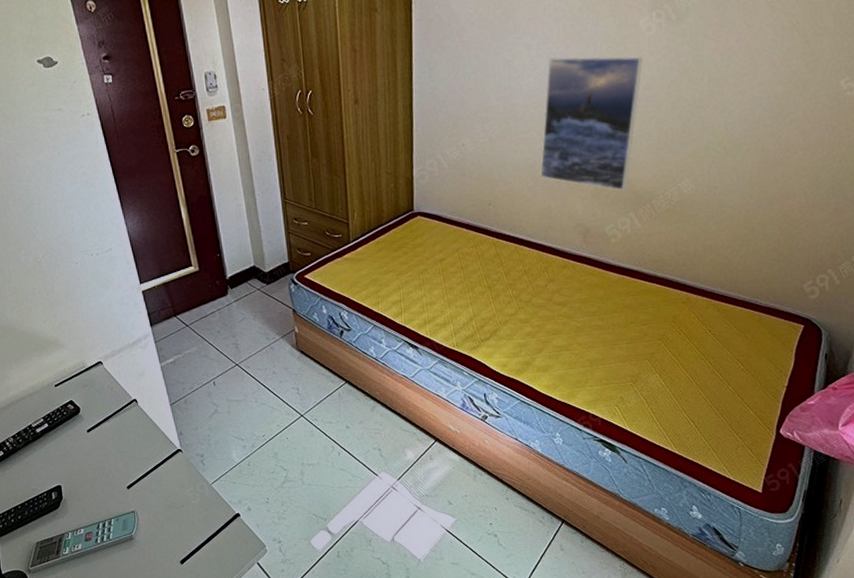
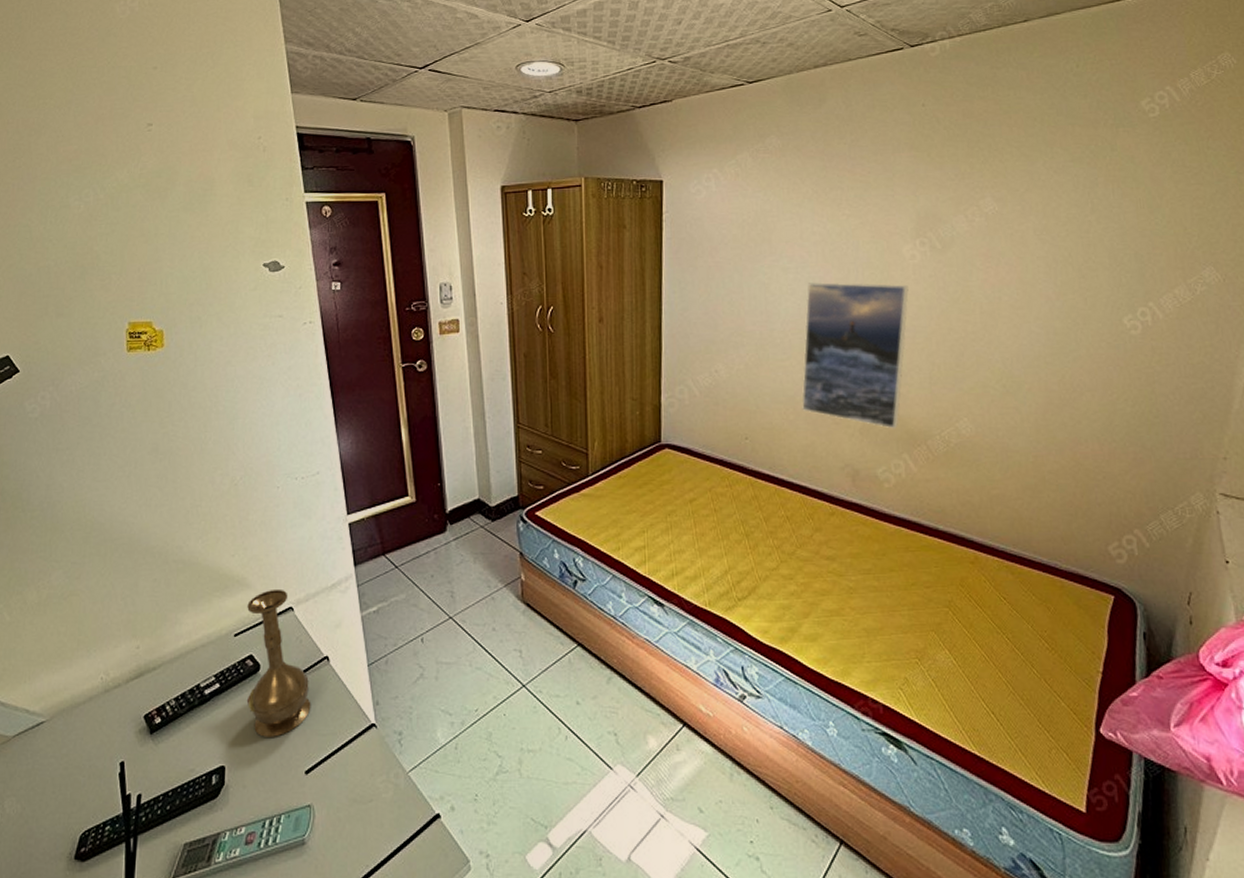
vase: none [63,347,127,463] -> present [246,588,311,737]

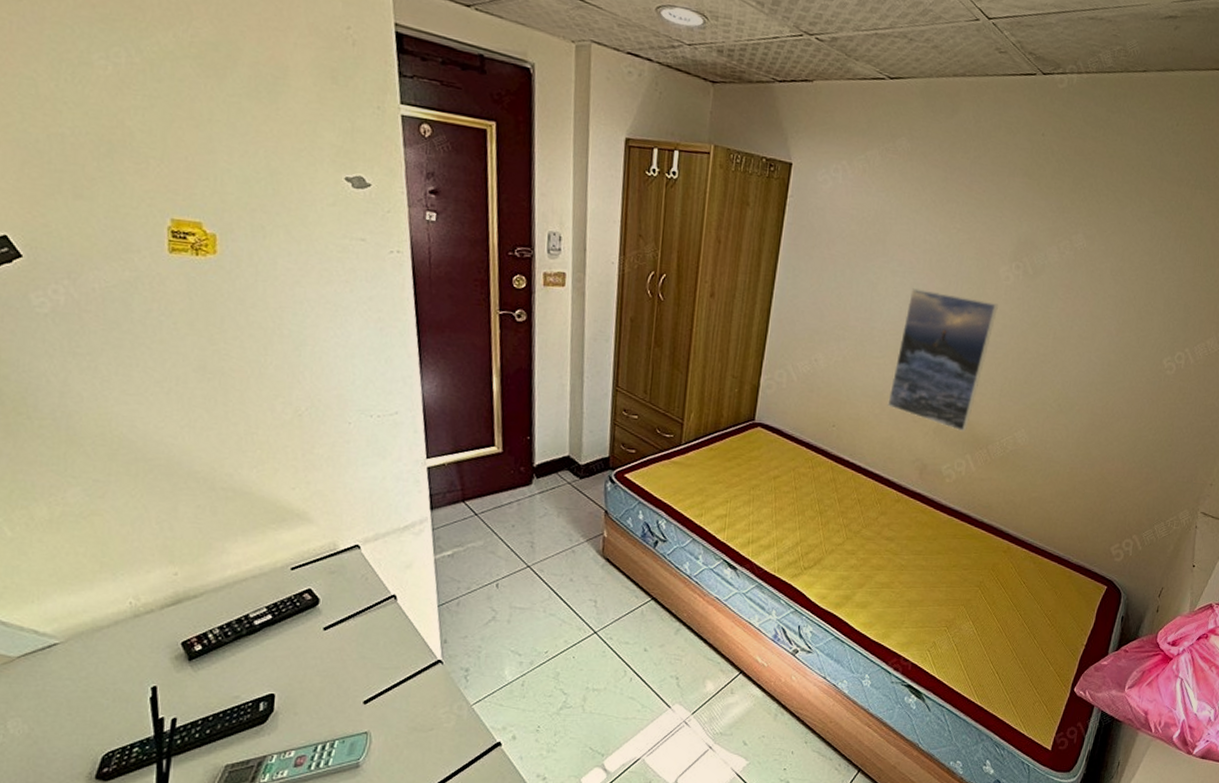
vase: present [246,588,311,737] -> none [302,525,374,669]

